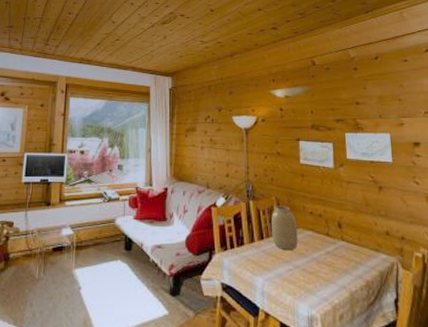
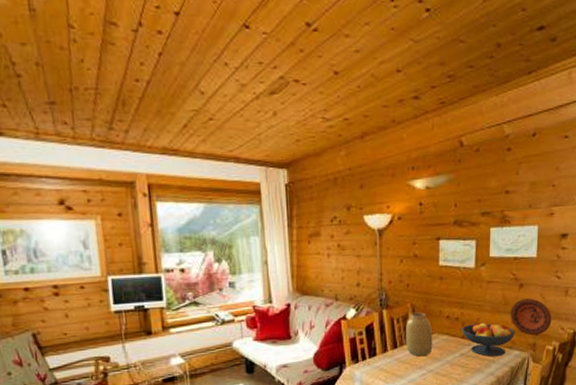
fruit bowl: none [326,221,381,259] -> present [462,322,516,357]
decorative plate: none [372,201,417,240] -> present [510,298,552,336]

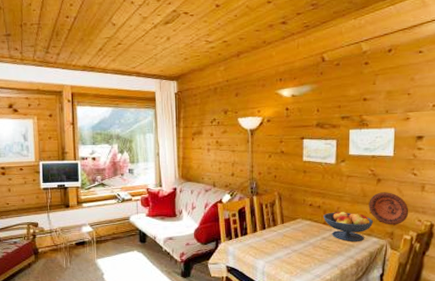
vase: present [405,312,433,357] -> none [272,200,297,238]

